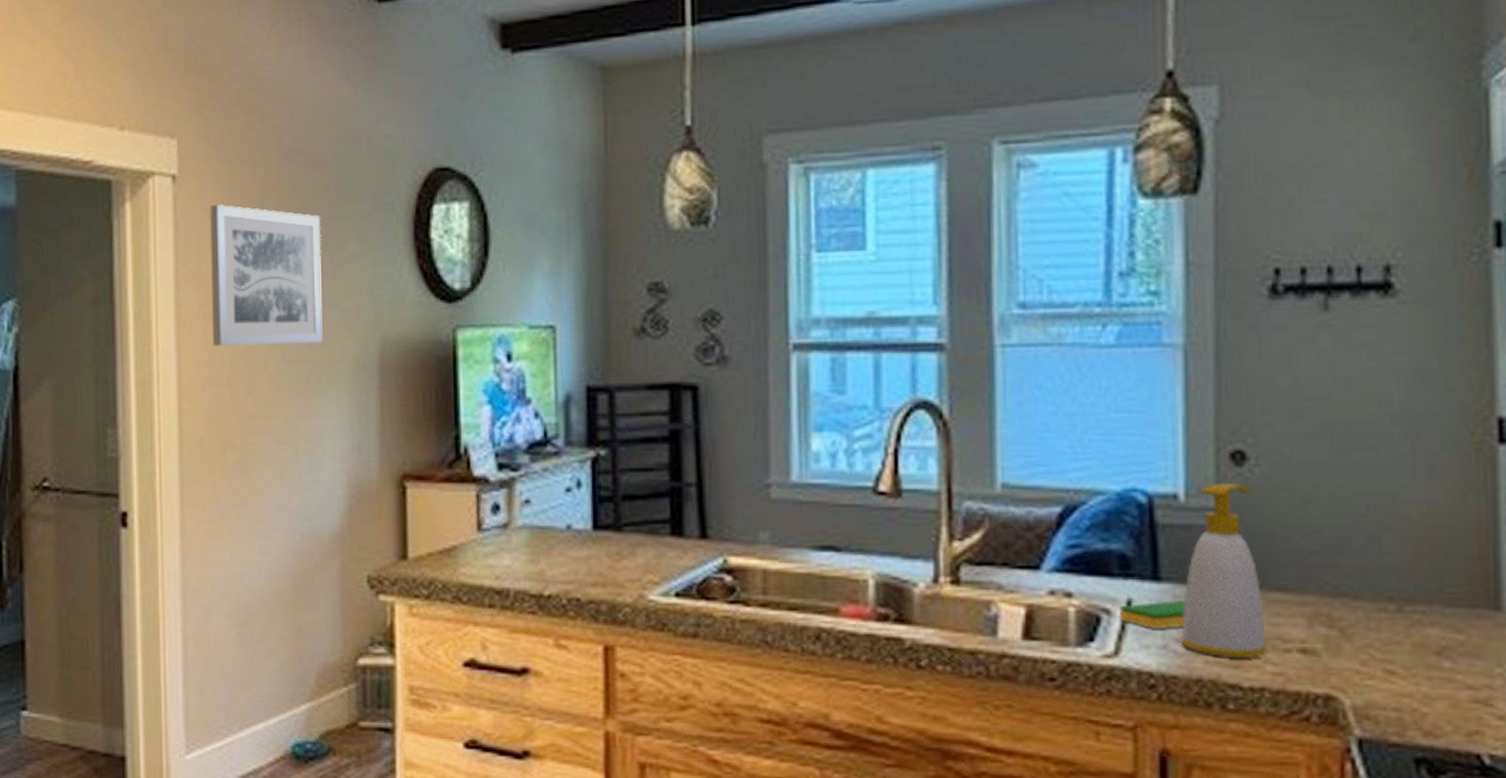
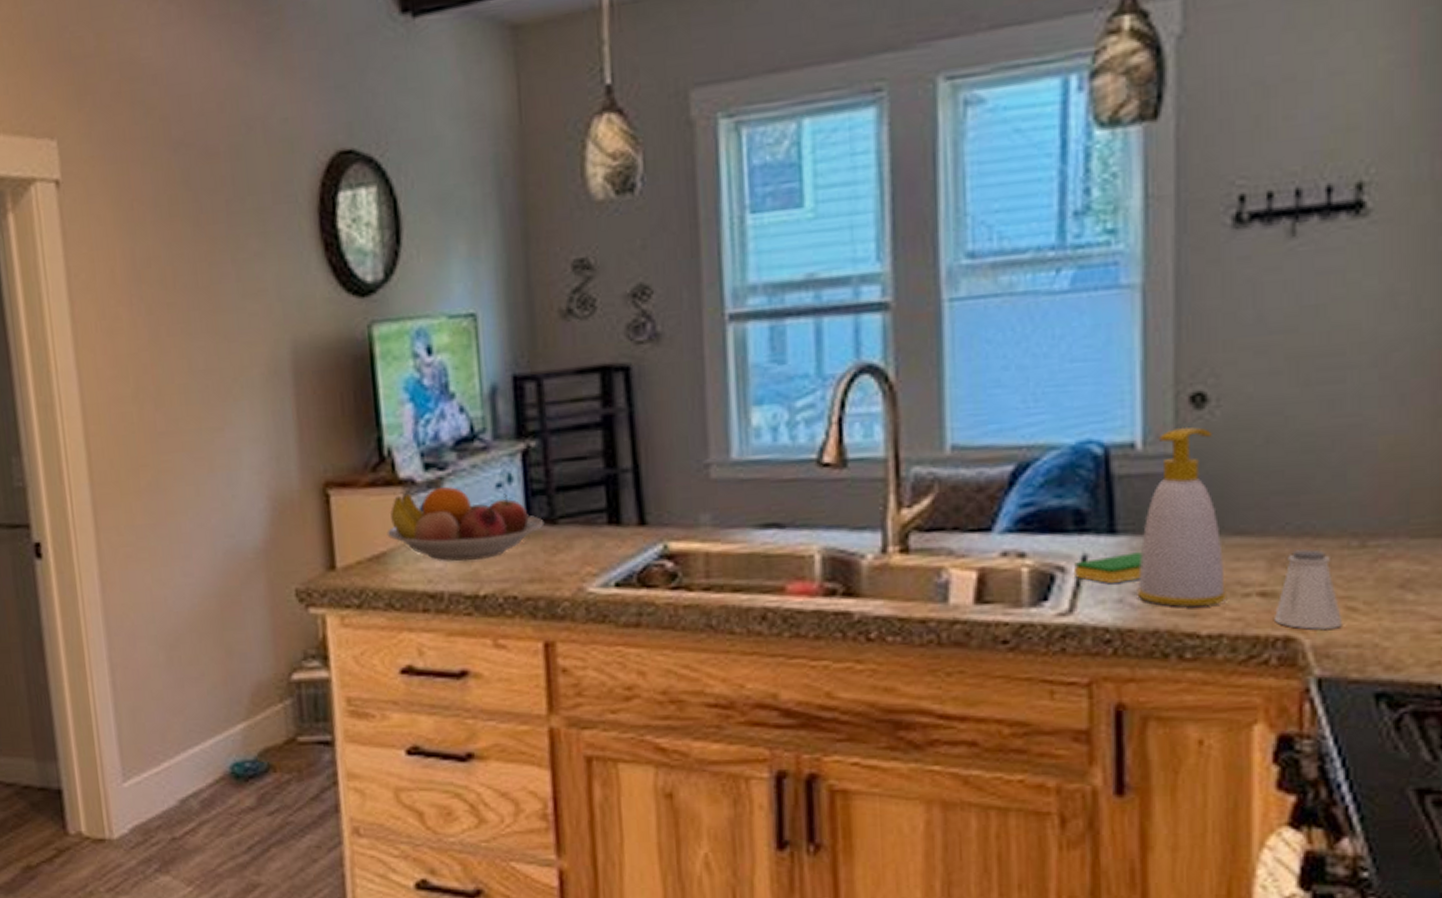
wall art: present [210,205,323,346] -> none [99,208,231,362]
fruit bowl: none [458,488,610,561] -> present [386,487,545,562]
saltshaker: none [1315,610,1382,690] -> present [1275,549,1344,630]

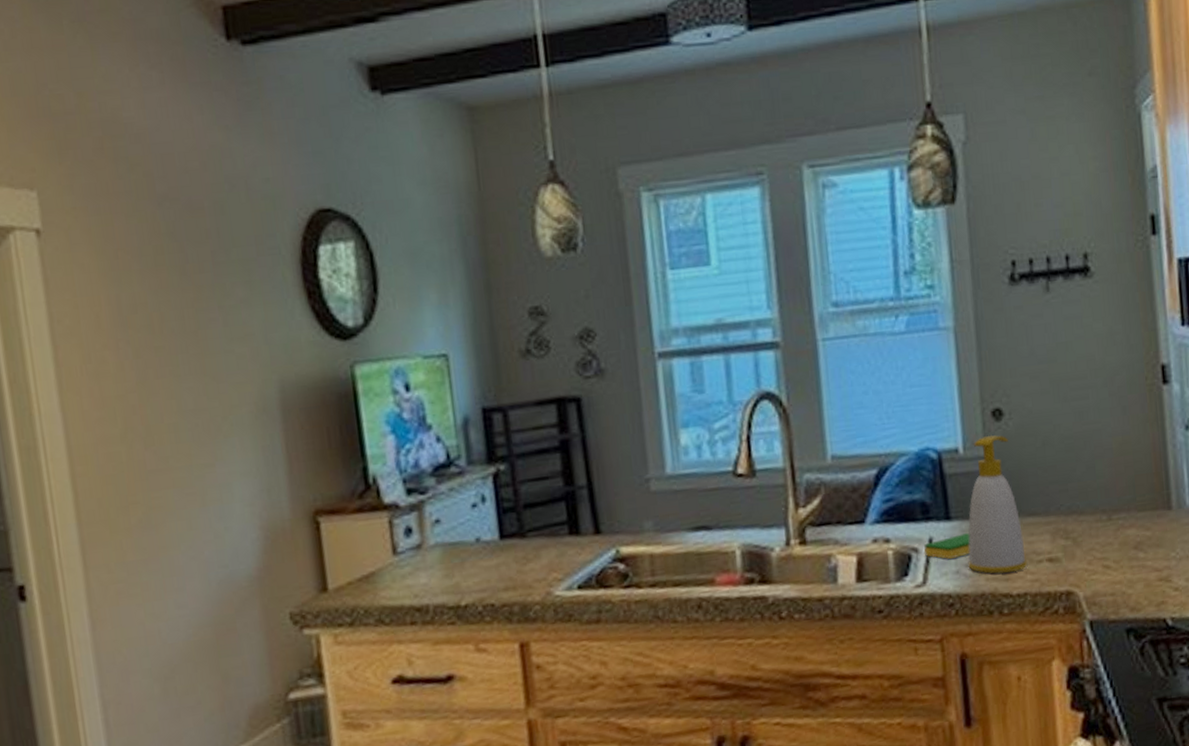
fruit bowl: present [386,487,545,562] -> none [374,509,515,577]
saltshaker: present [1275,549,1344,630] -> none [1059,523,1103,585]

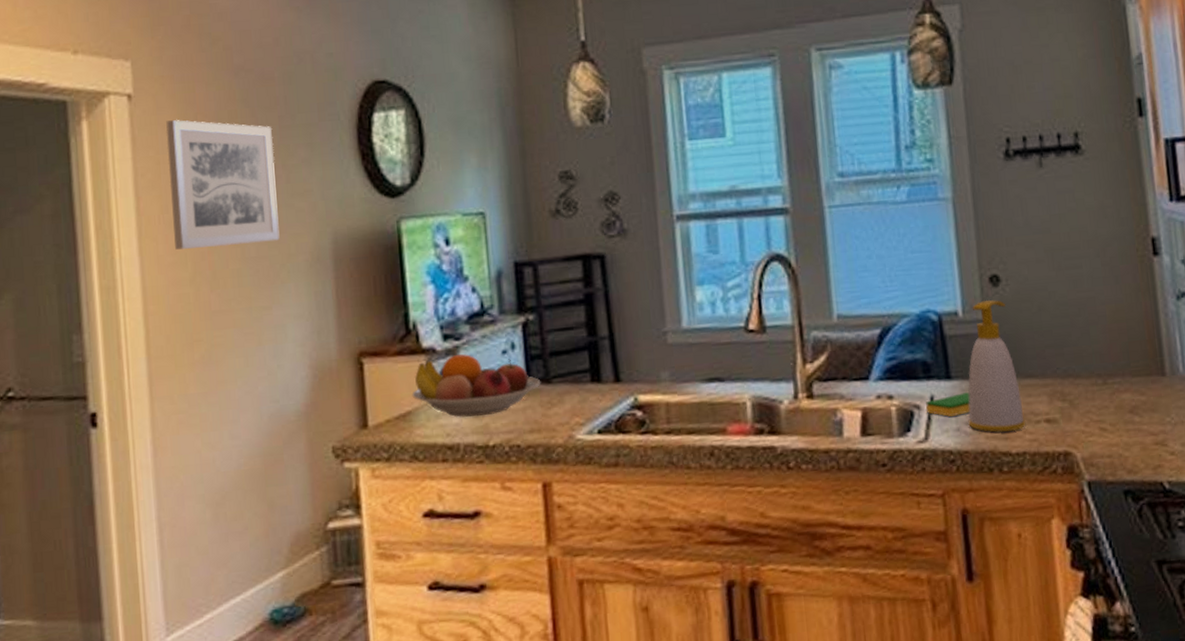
wall art: none [82,257,220,404] -> present [166,120,280,250]
fruit bowl: none [374,509,515,577] -> present [411,354,541,418]

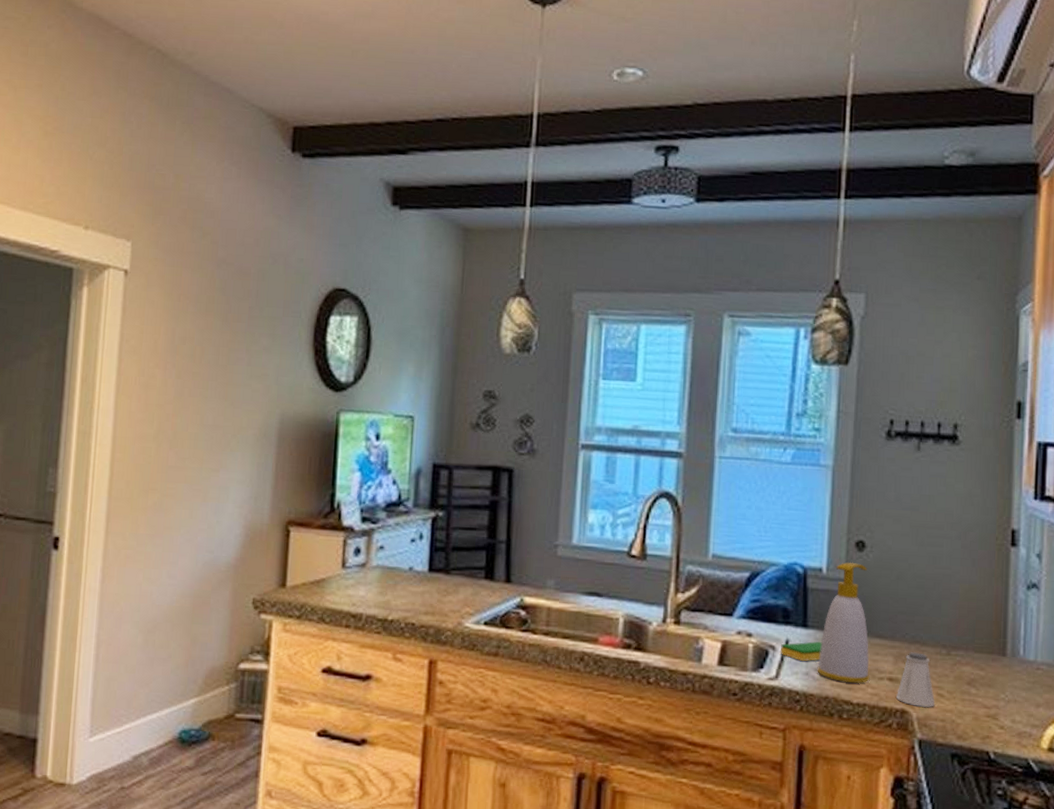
wall art: present [166,120,280,250] -> none [145,297,242,414]
fruit bowl: present [411,354,541,418] -> none [327,536,441,593]
saltshaker: none [1056,386,1099,446] -> present [896,652,936,707]

